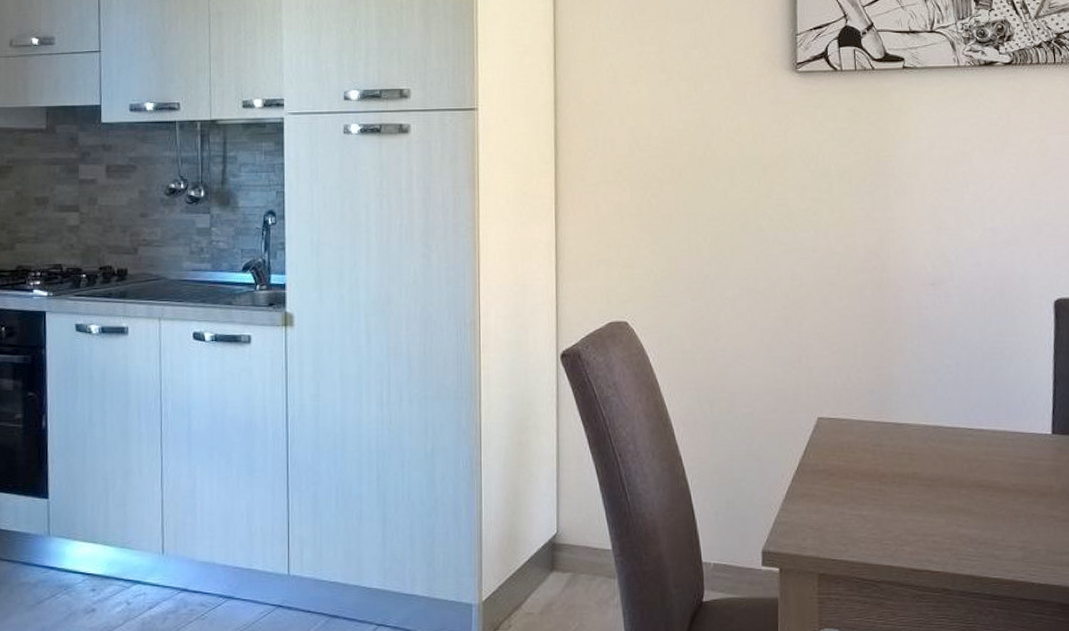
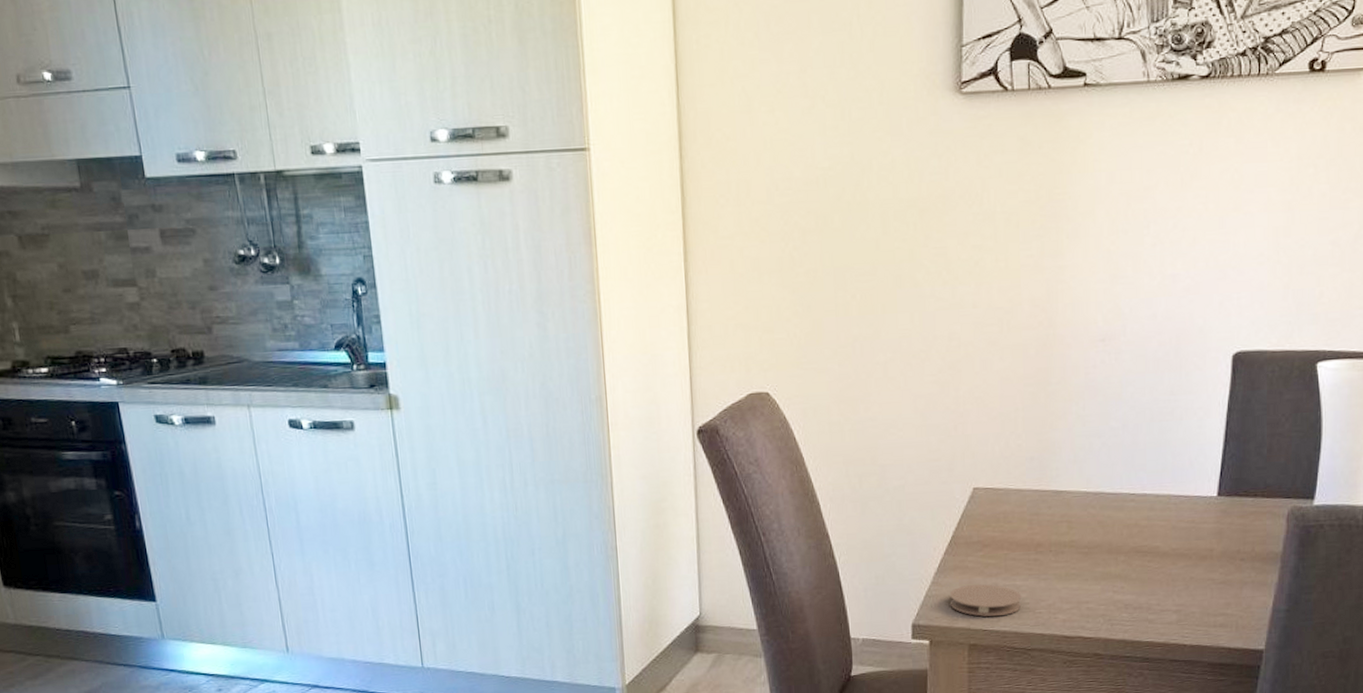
coaster: none [798,513,868,546] -> present [949,584,1022,617]

